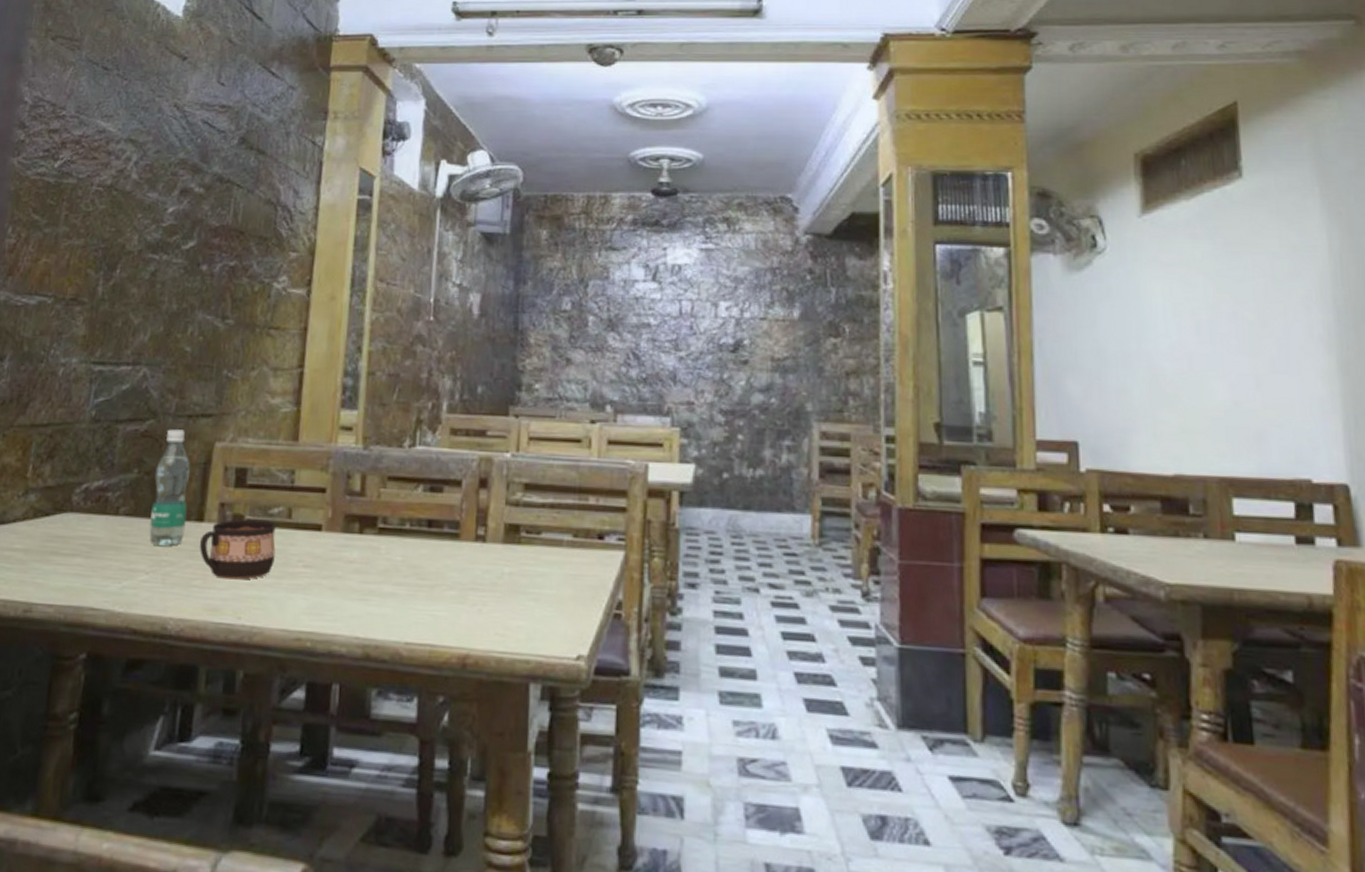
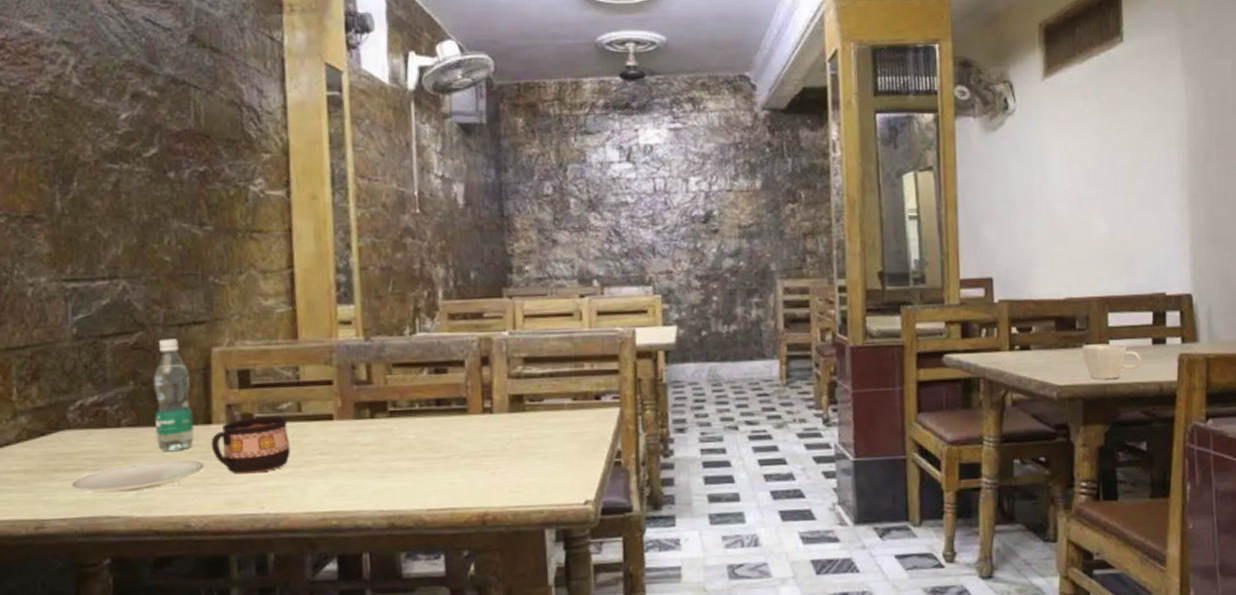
plate: none [63,554,190,585] -> present [71,459,205,493]
cup: none [1198,535,1282,584] -> present [1082,343,1142,380]

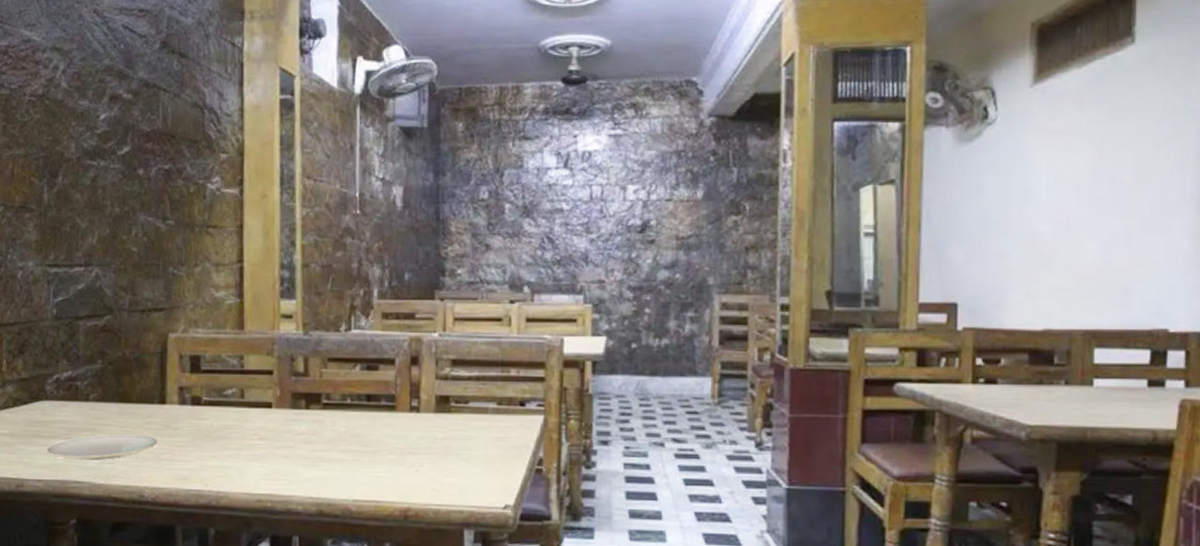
bottle: present [152,339,194,451] -> none [117,323,150,426]
cup: present [210,416,290,474] -> none [164,400,233,453]
cup: present [1082,343,1142,380] -> none [1060,382,1133,422]

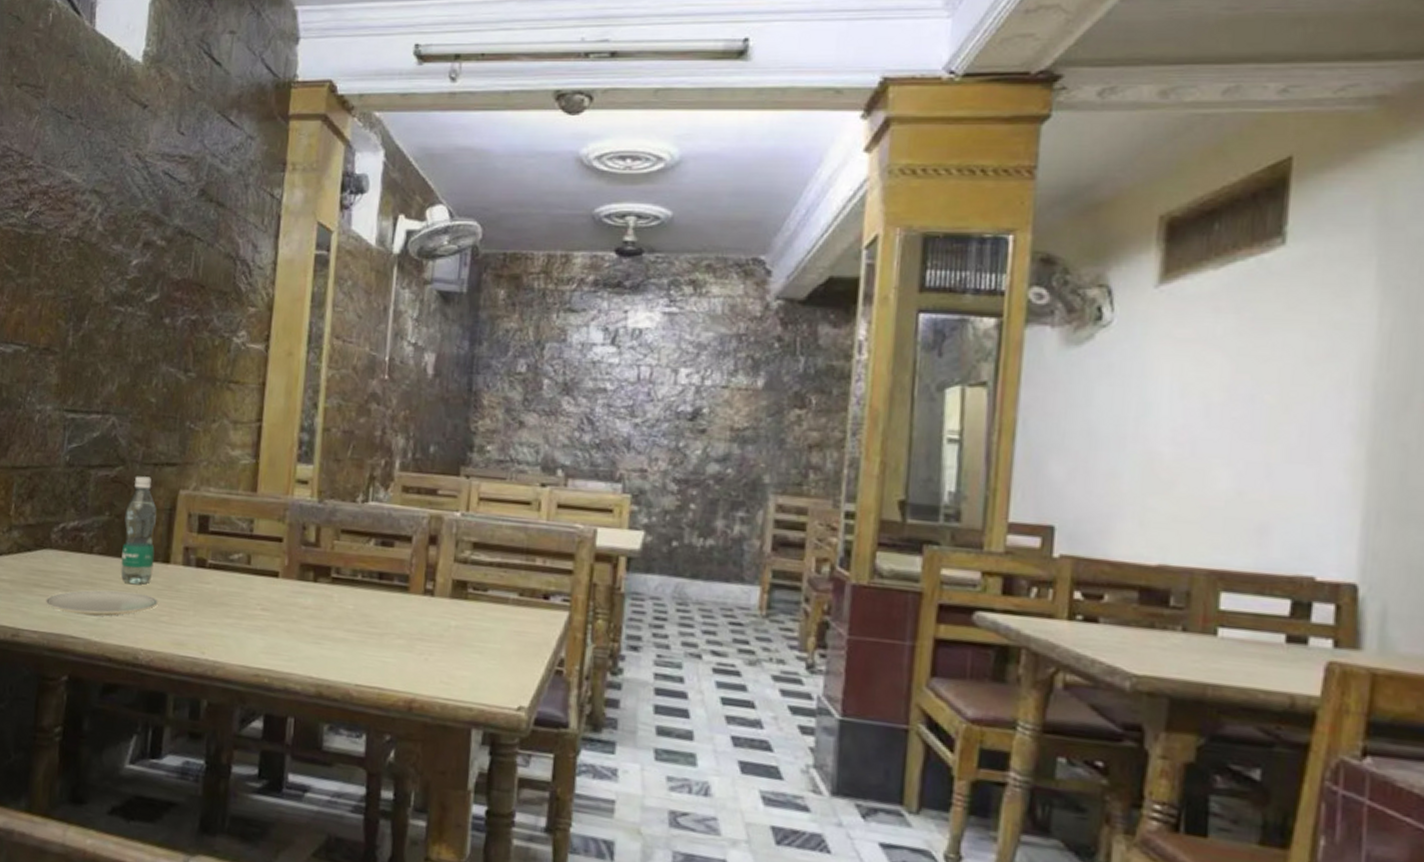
bottle: none [117,323,150,426] -> present [120,476,157,584]

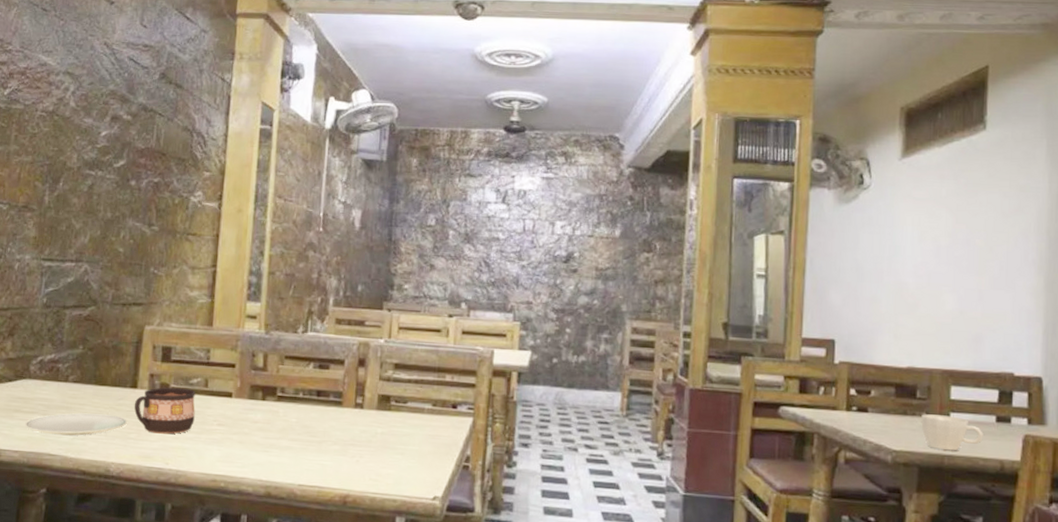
bottle: present [120,476,157,584] -> none [93,314,125,407]
cup: none [166,563,236,619] -> present [134,387,195,434]
cup: none [1175,628,1266,680] -> present [921,414,983,451]

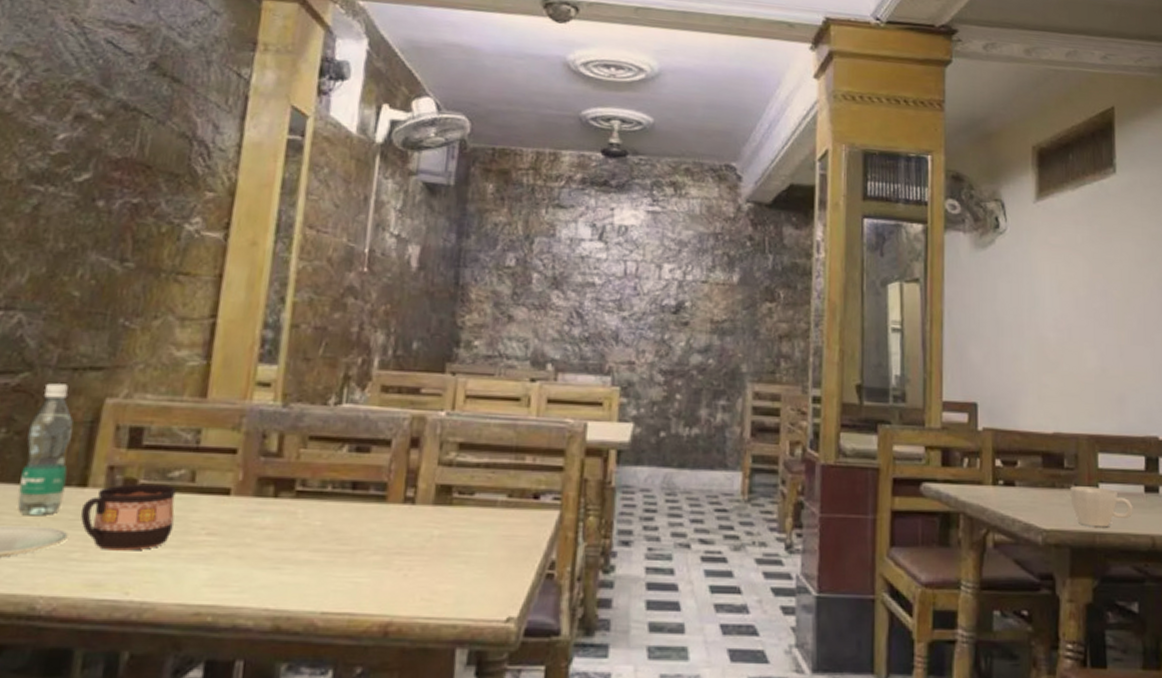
bottle: none [93,314,125,407] -> present [17,383,74,515]

